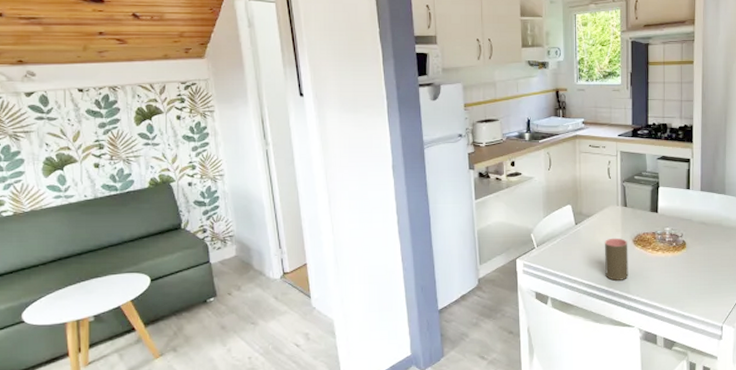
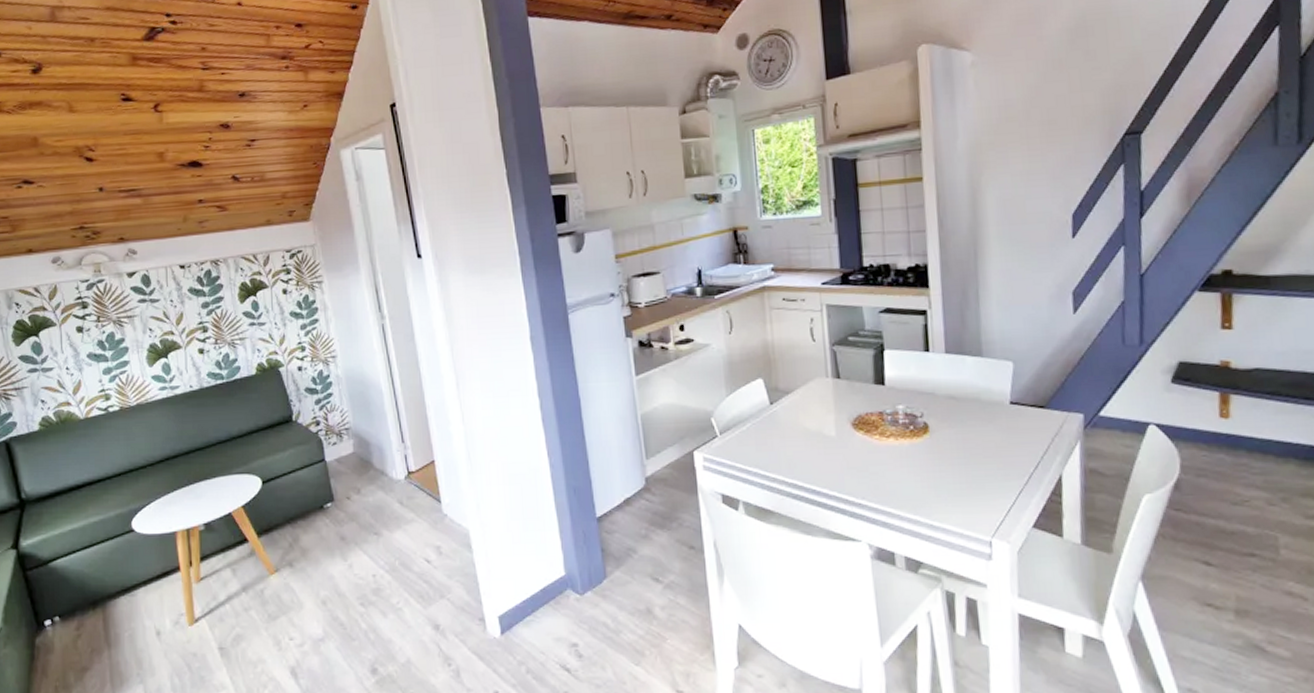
cup: present [604,238,629,281] -> none [811,420,849,478]

